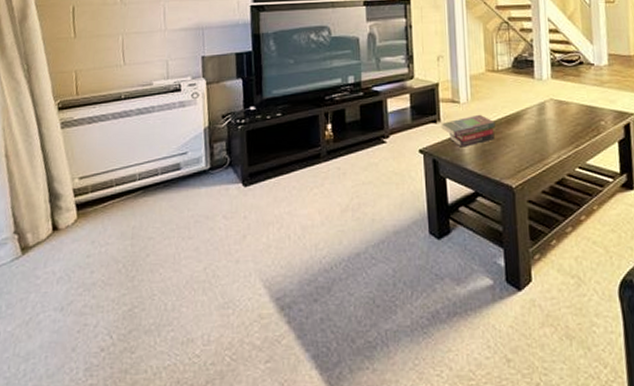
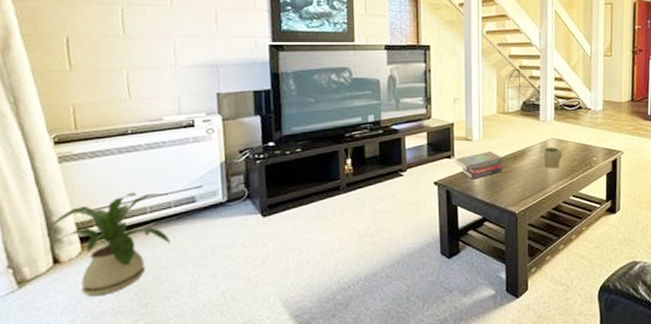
house plant: none [47,158,157,267] -> present [45,192,170,297]
mug: none [541,109,563,135] -> present [543,147,562,169]

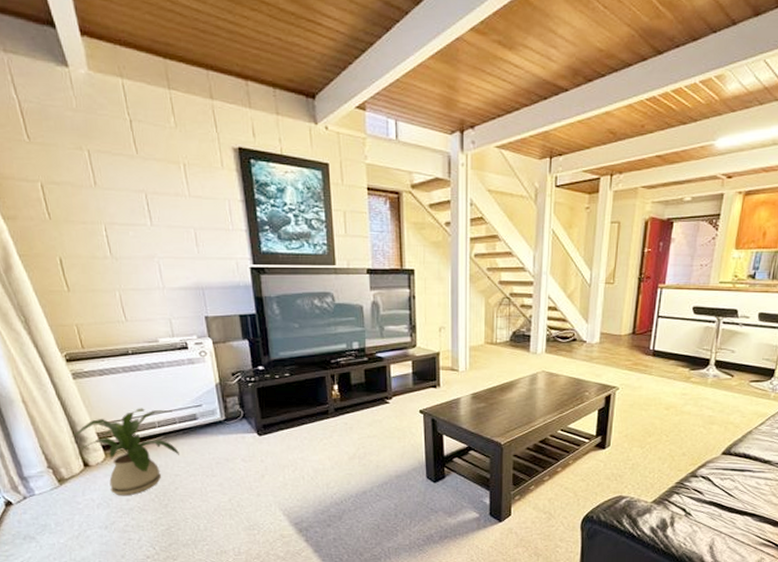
books: present [455,151,503,180] -> none [440,382,490,410]
mug: present [543,147,562,169] -> none [532,380,552,402]

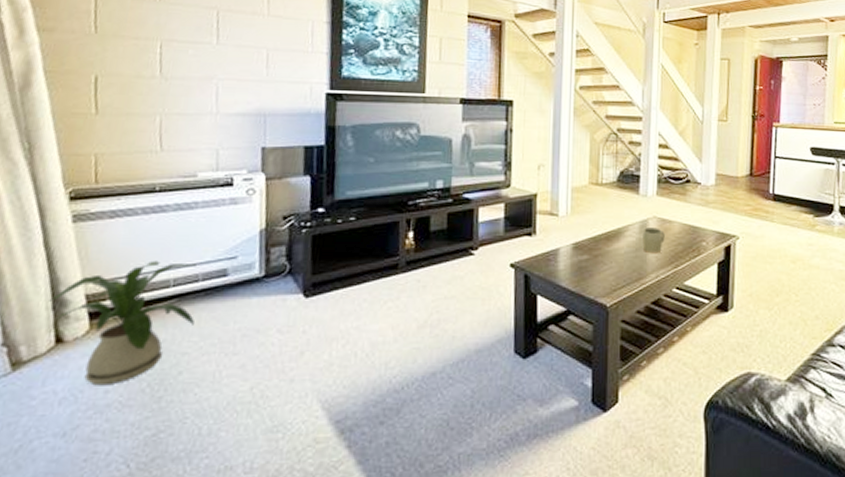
mug: none [532,380,552,402] -> present [642,227,665,254]

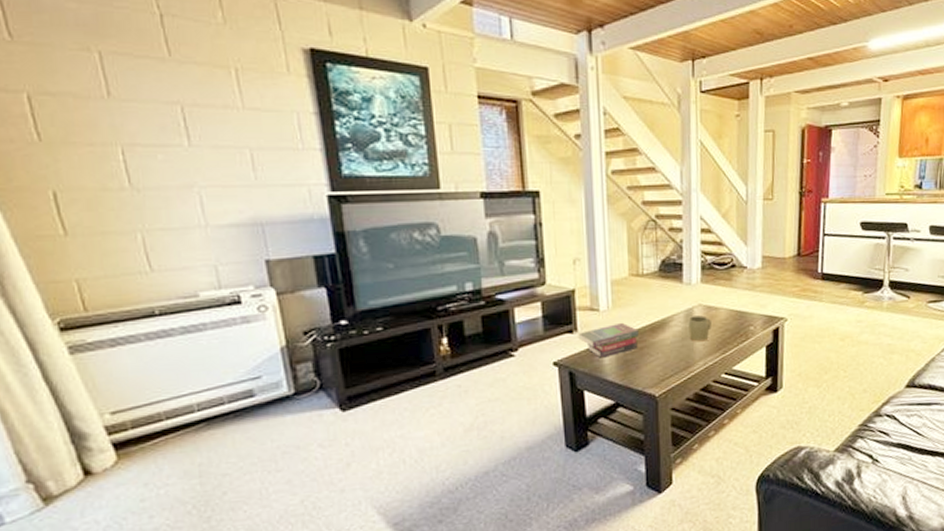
house plant: present [49,261,196,386] -> none [66,386,229,512]
books: none [536,229,594,263] -> present [578,322,639,358]

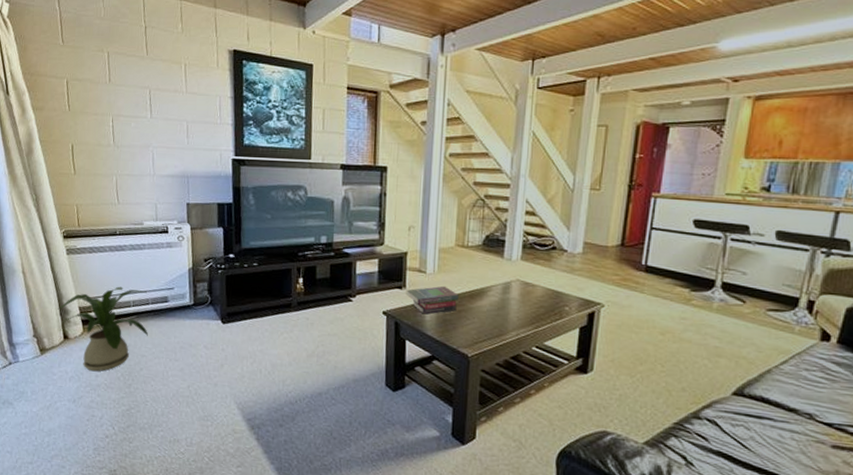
house plant: none [66,386,229,512] -> present [58,286,148,372]
mug: present [688,315,711,342] -> none [504,289,527,314]

